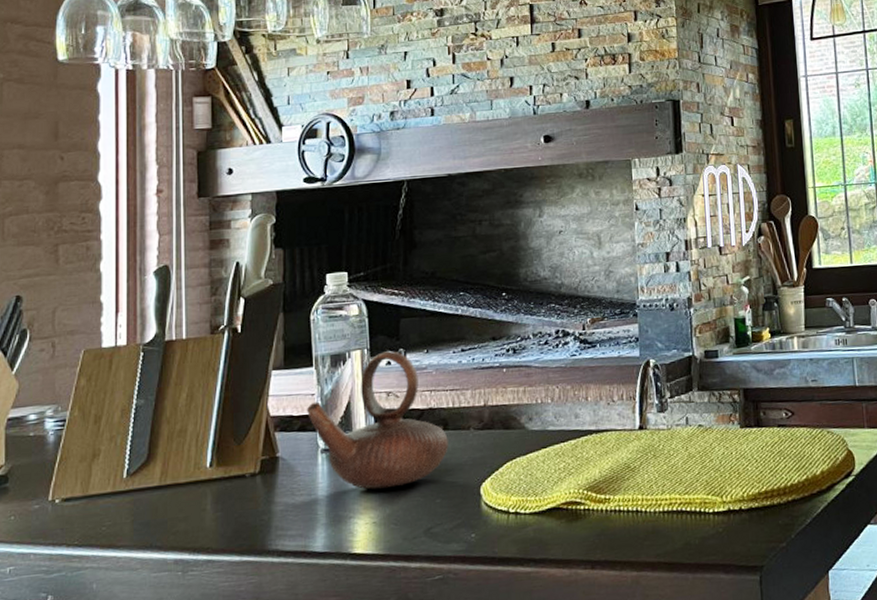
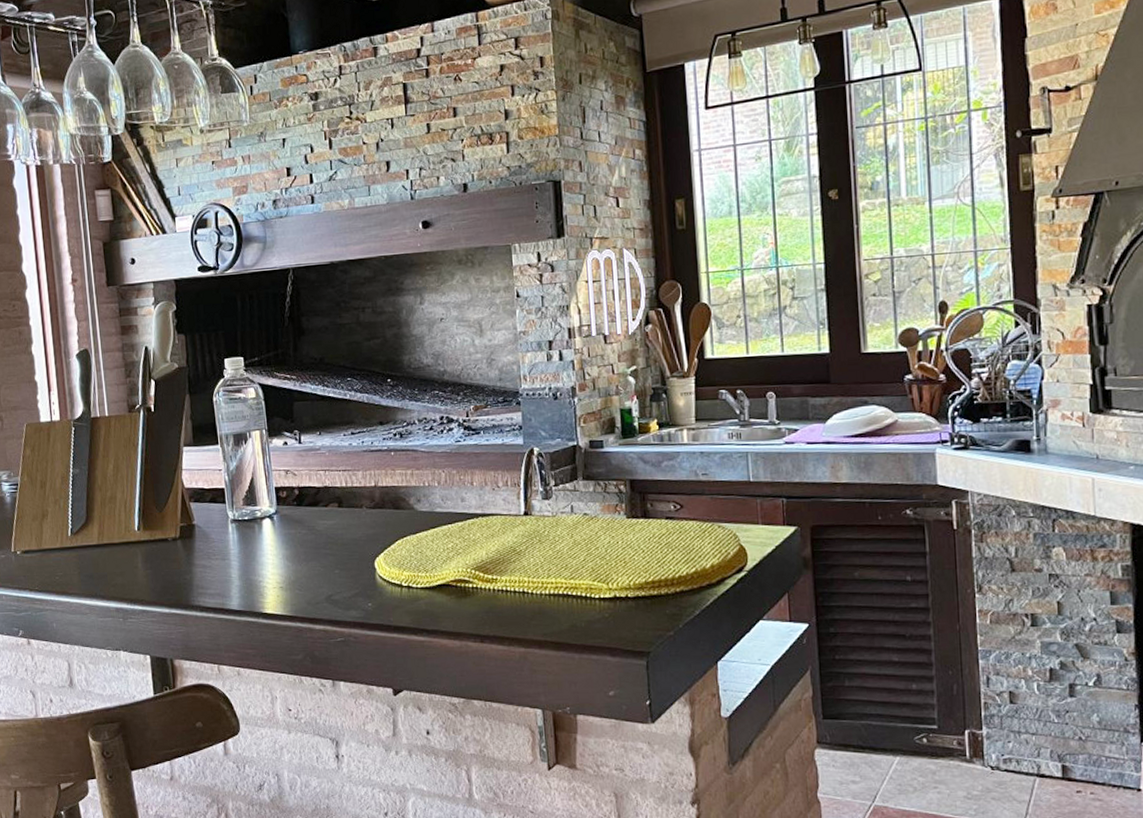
teapot: present [306,351,448,490] -> none [215,432,344,558]

